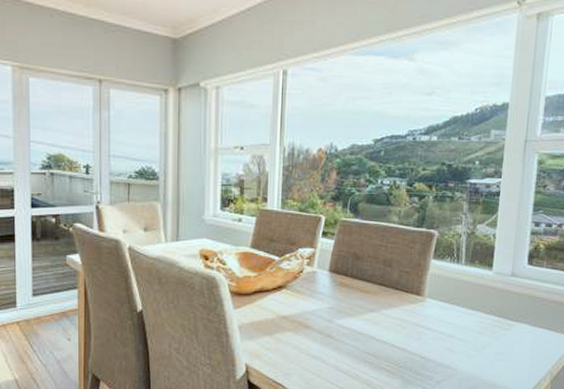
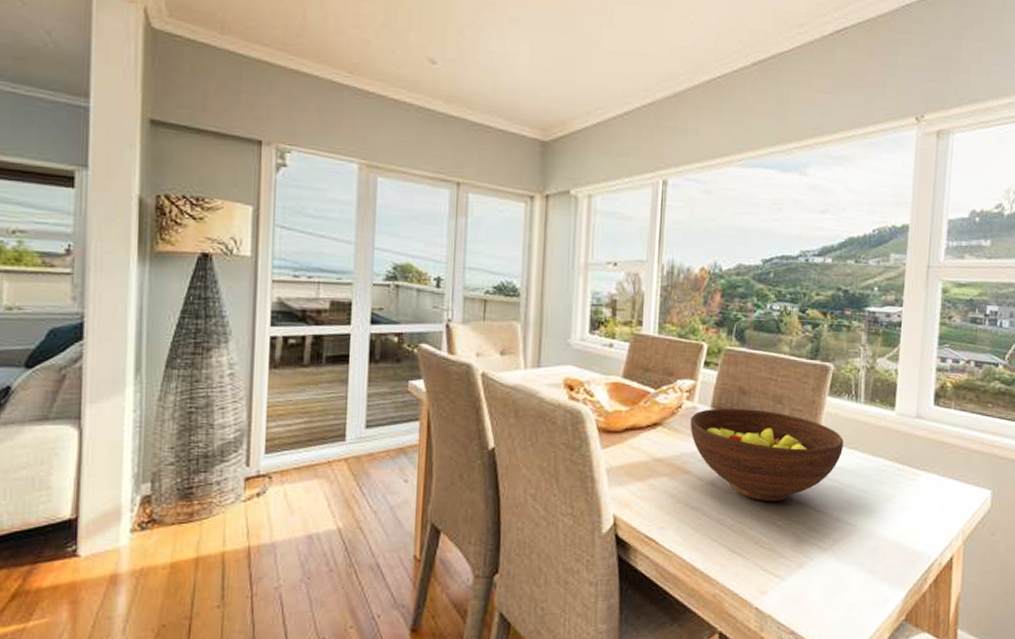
fruit bowl: none [310,272,446,351] -> present [690,408,844,502]

